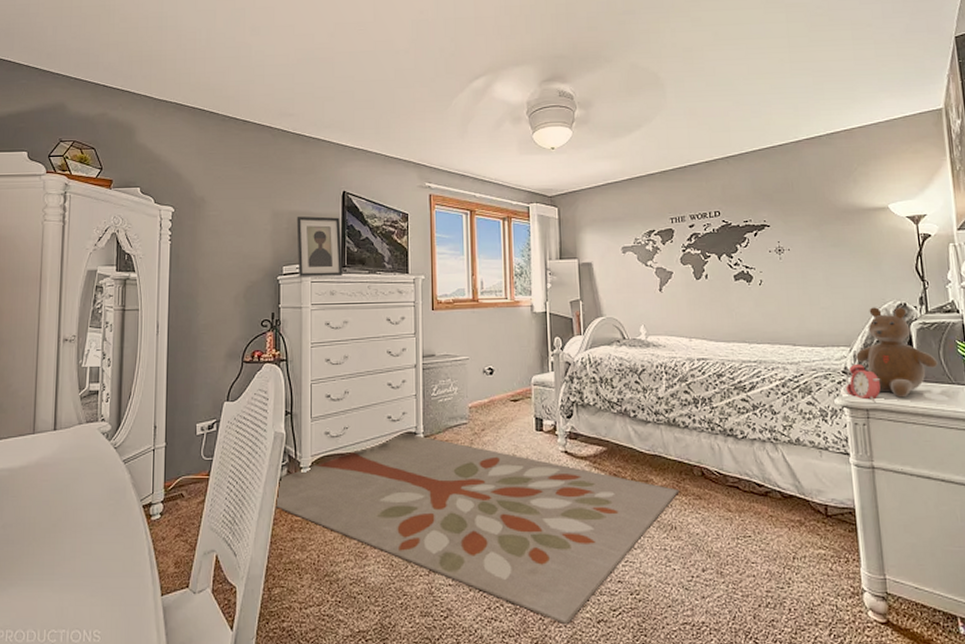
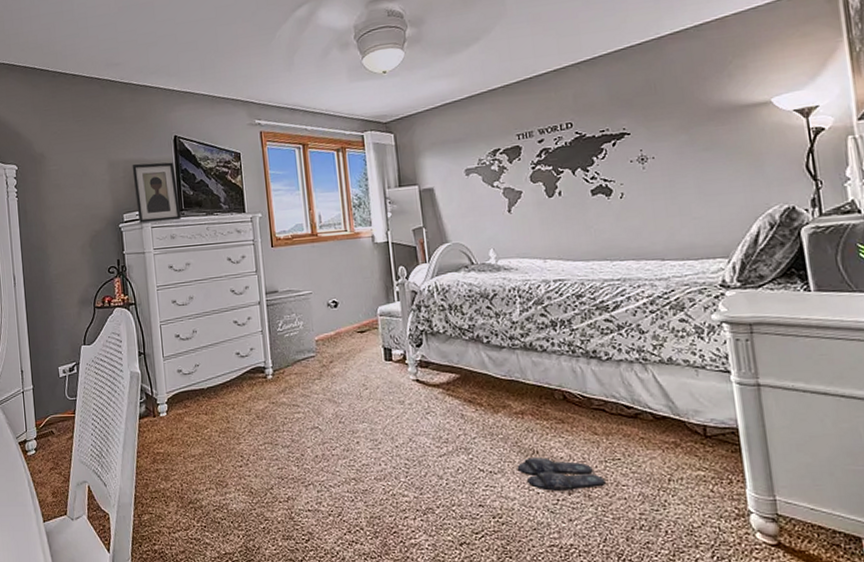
area rug: present [274,433,680,625] -> none [137,368,540,548]
slippers: none [656,533,737,567] -> present [517,457,606,491]
alarm clock: present [846,363,882,403] -> none [724,275,767,316]
stuffed bear: present [856,307,938,398] -> none [735,211,836,310]

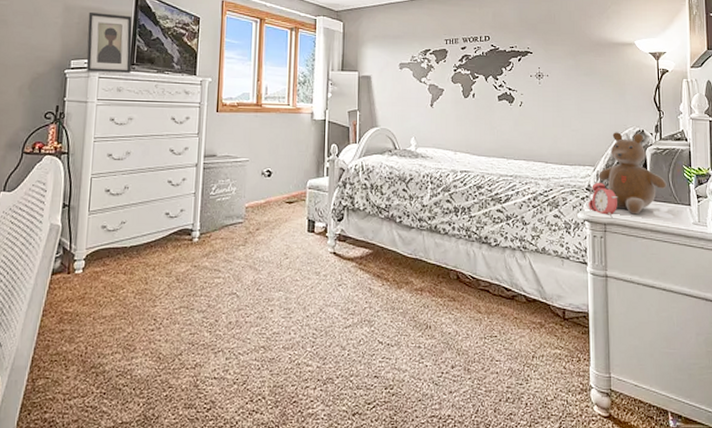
slippers: present [517,457,606,491] -> none [411,332,483,364]
alarm clock: none [724,275,767,316] -> present [588,182,618,218]
stuffed bear: none [735,211,836,310] -> present [599,132,667,215]

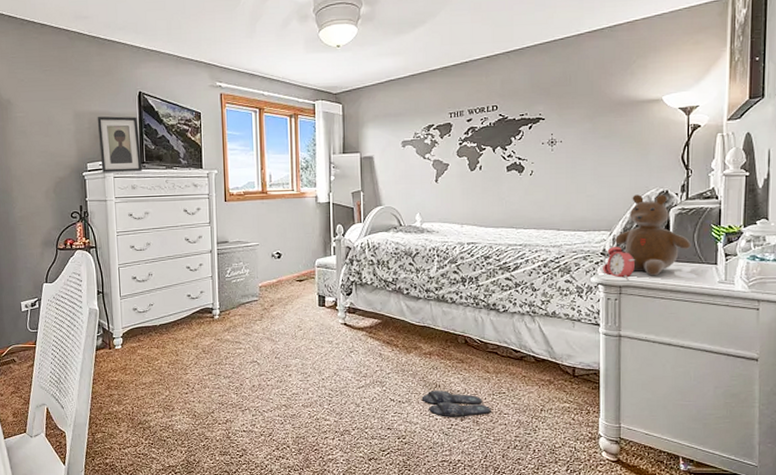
slippers: none [411,332,483,364] -> present [421,390,491,417]

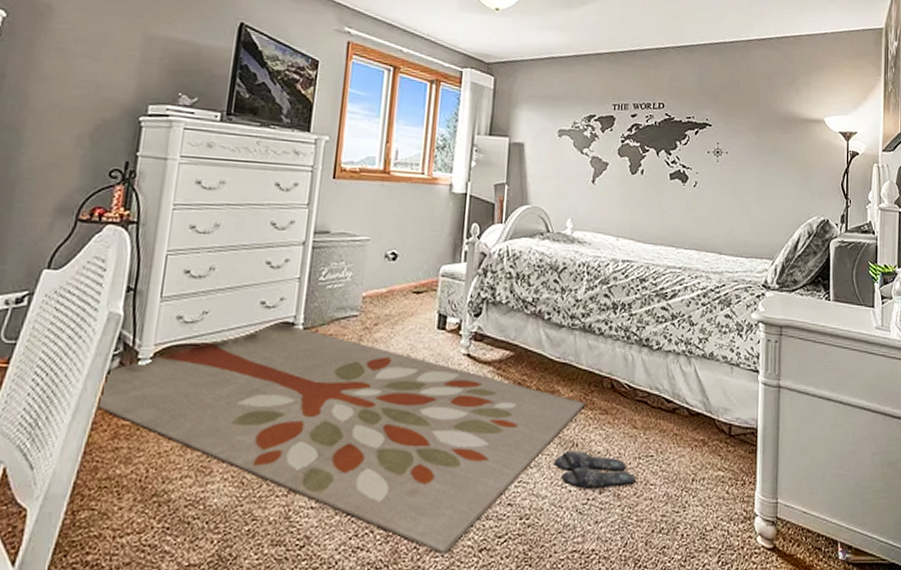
area rug: none [93,309,445,462] -> present [95,323,586,555]
picture frame: present [97,116,142,173] -> none [168,45,232,126]
alarm clock: present [603,246,636,280] -> none [764,277,797,320]
stuffed bear: present [615,194,691,276] -> none [777,221,850,316]

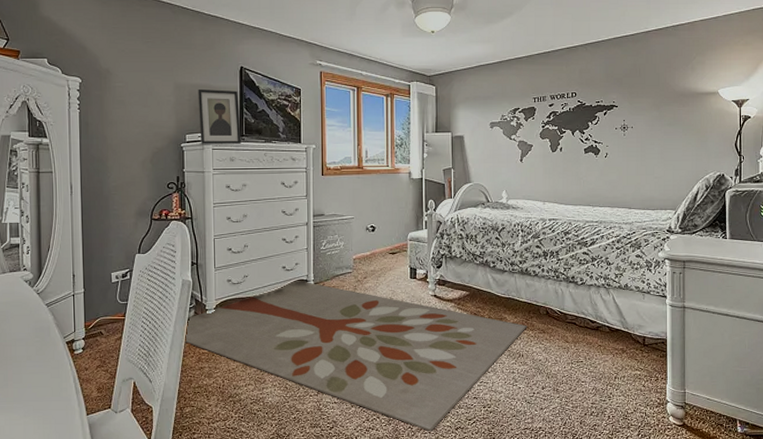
picture frame: none [168,45,232,126] -> present [198,88,241,145]
slippers: present [554,451,636,489] -> none [506,360,570,386]

